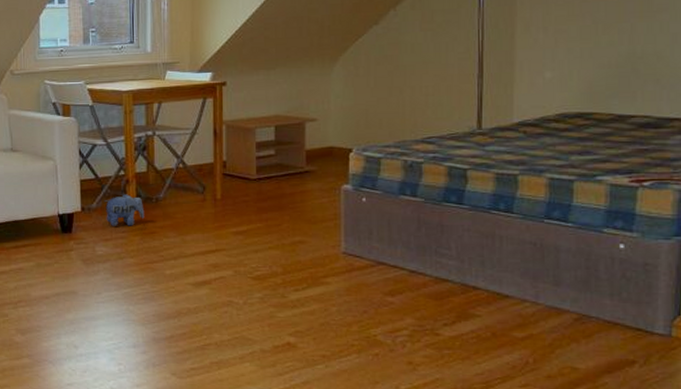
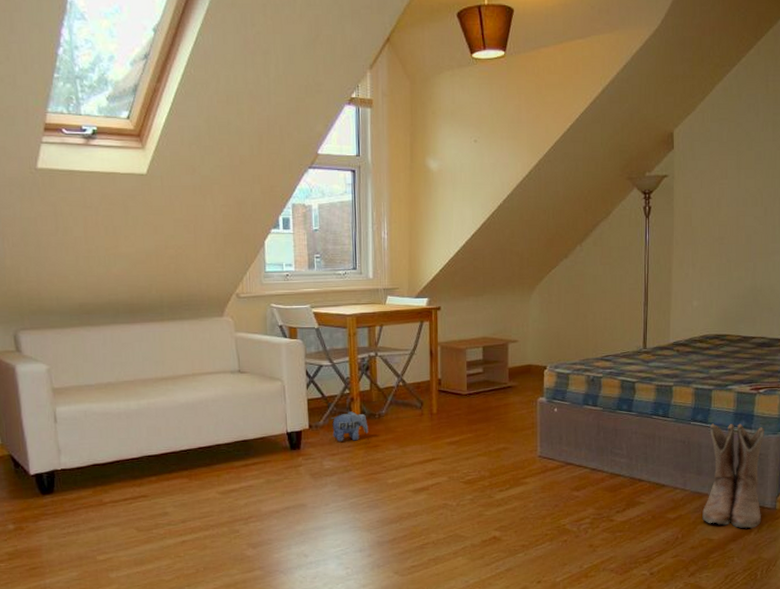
boots: none [562,222,653,359] -> present [702,423,765,529]

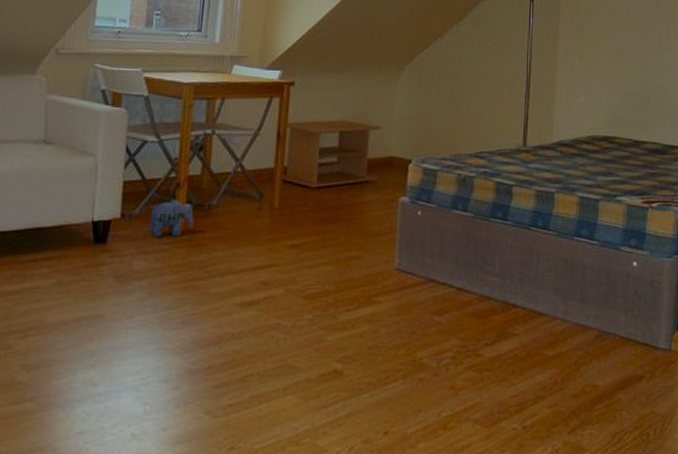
boots: present [702,423,765,529] -> none [586,240,659,374]

